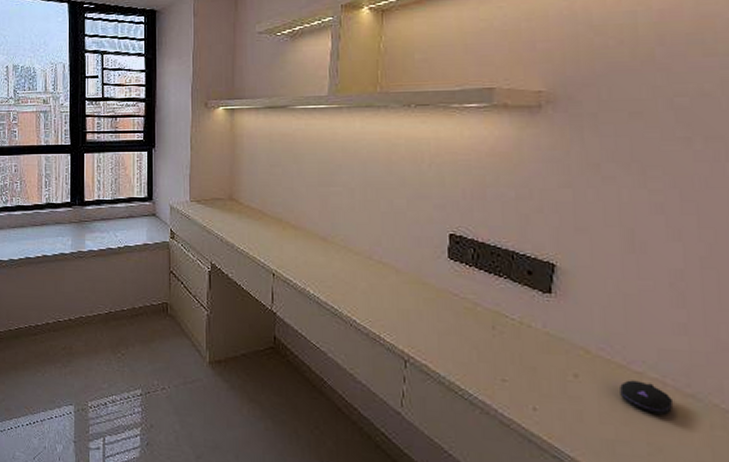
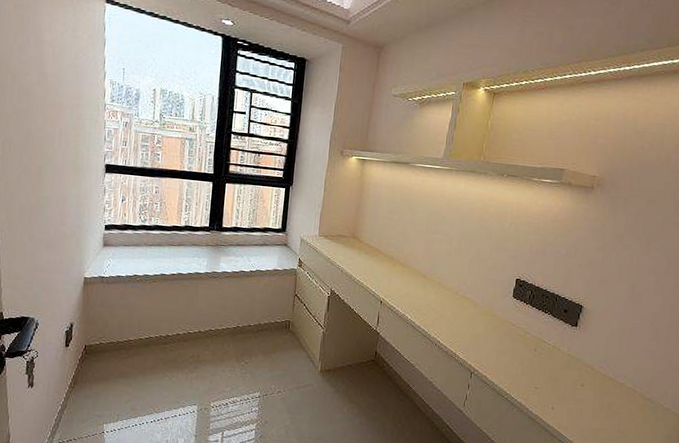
computer mouse: present [620,380,674,416] -> none [607,388,638,413]

